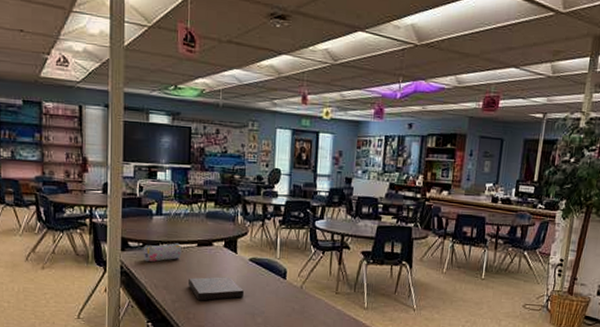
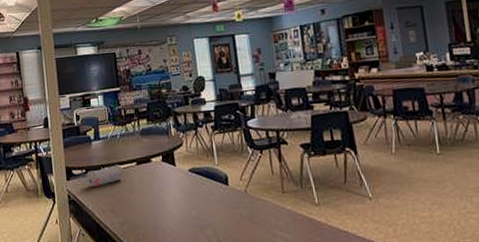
book: present [189,276,245,301] -> none [133,190,190,220]

